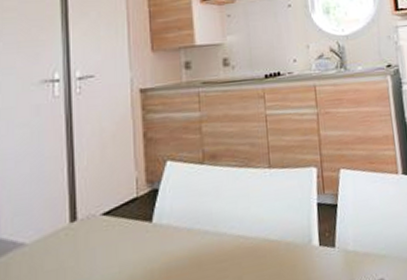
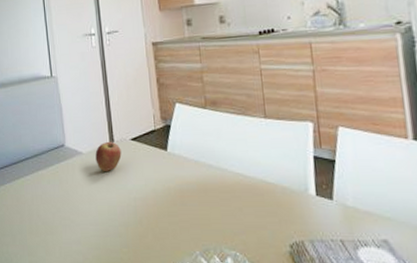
fruit: none [46,218,87,265] -> present [95,140,122,171]

